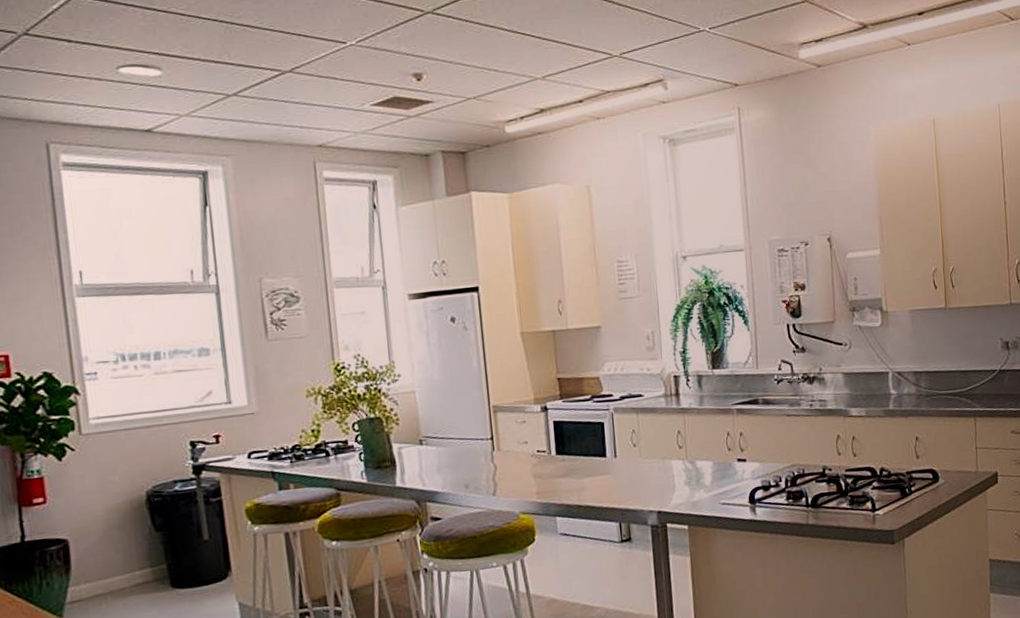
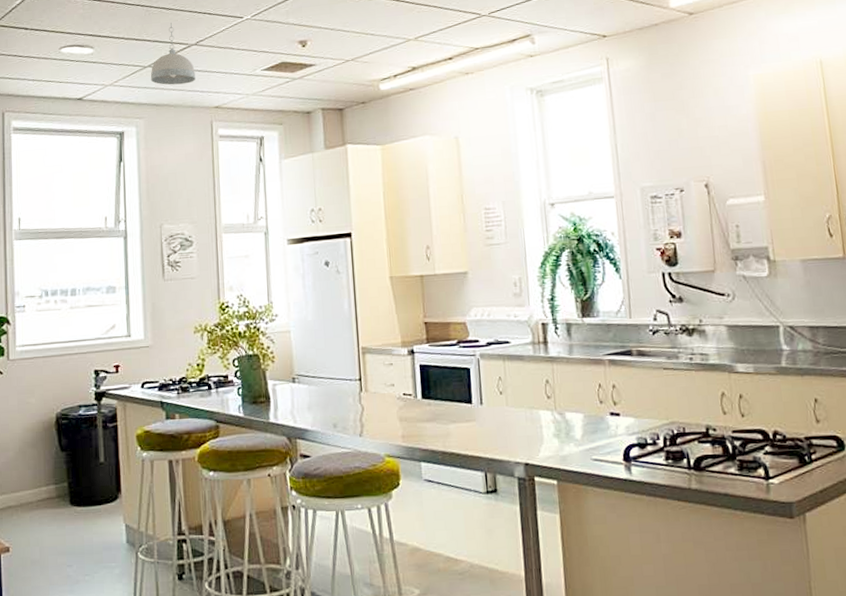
pendant light: none [236,44,294,119] -> present [150,23,196,85]

